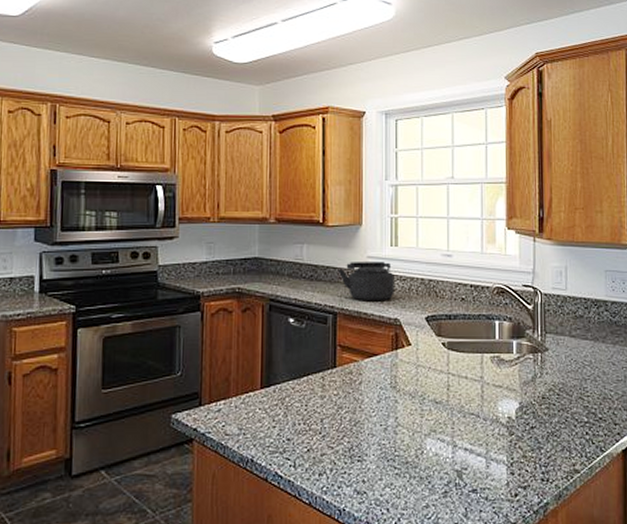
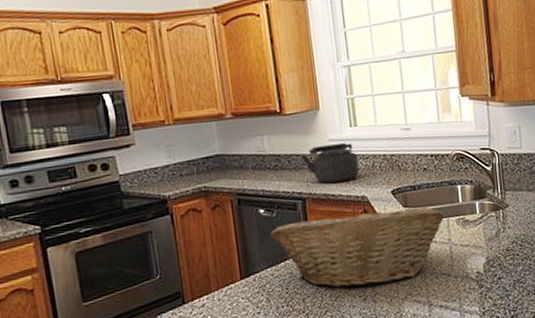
fruit basket: none [297,330,478,416] -> present [270,206,445,288]

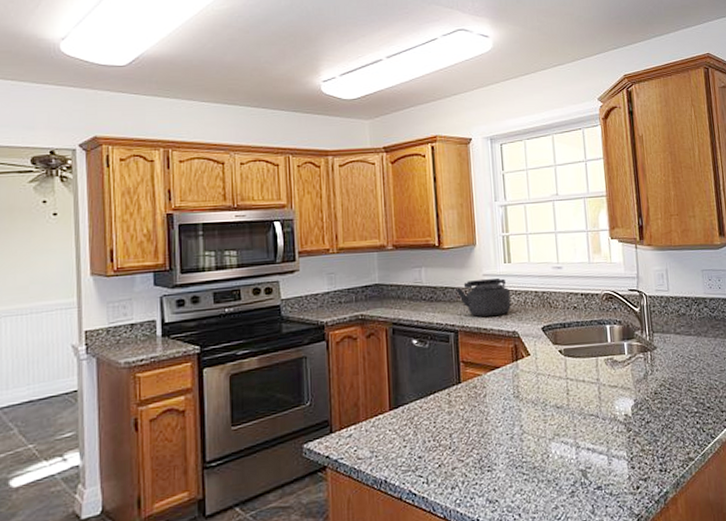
fruit basket: present [270,206,445,288] -> none [422,343,593,425]

